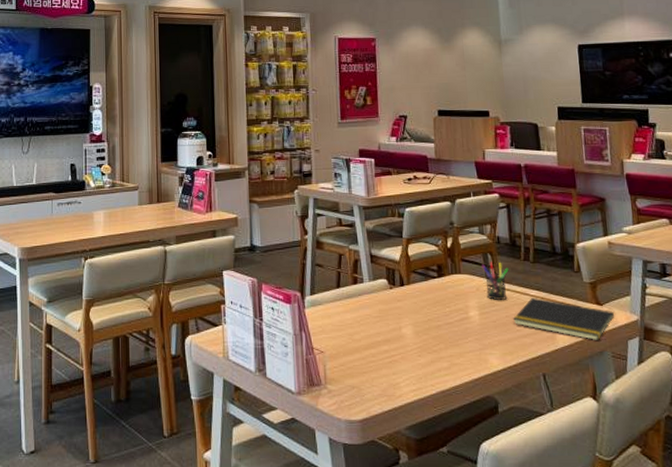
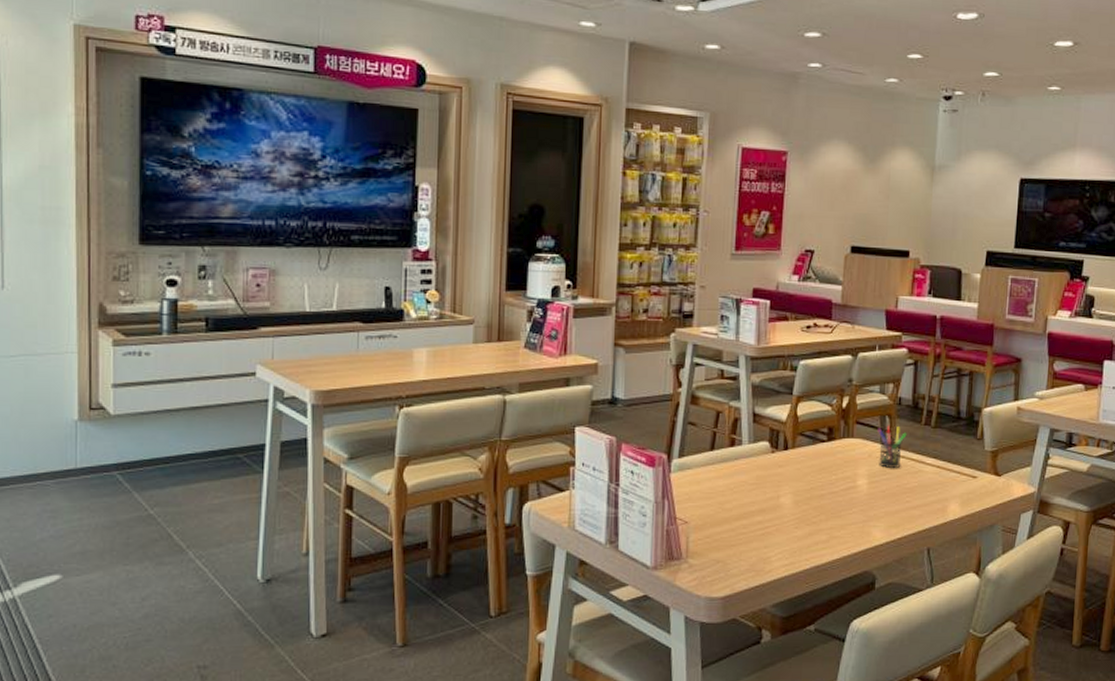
notepad: present [513,297,615,341] -> none [904,465,1012,514]

